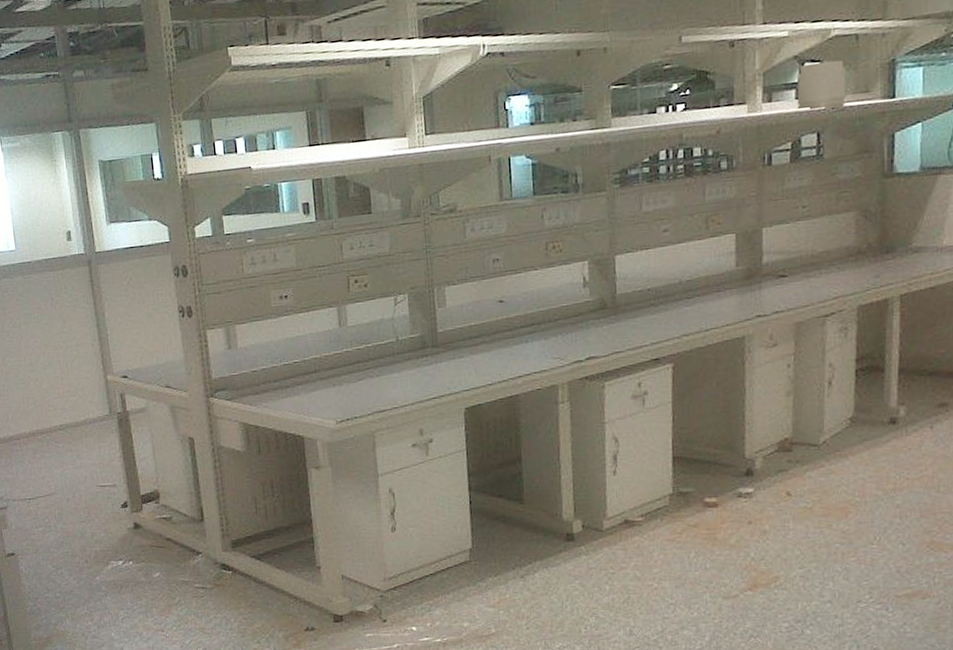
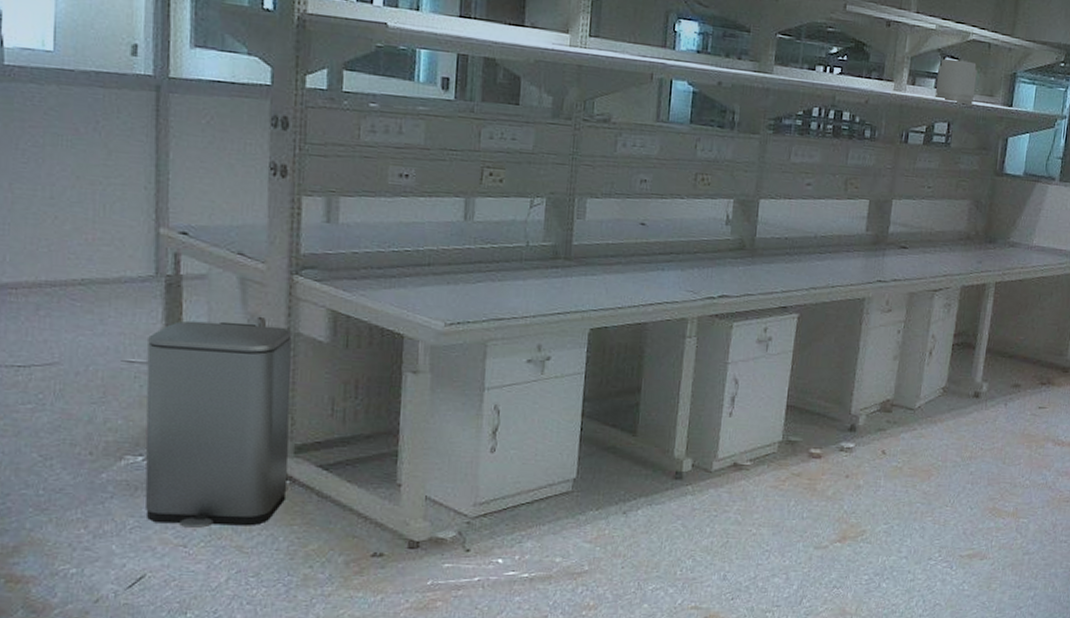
pedal bin: none [111,443,231,616] -> present [145,320,292,529]

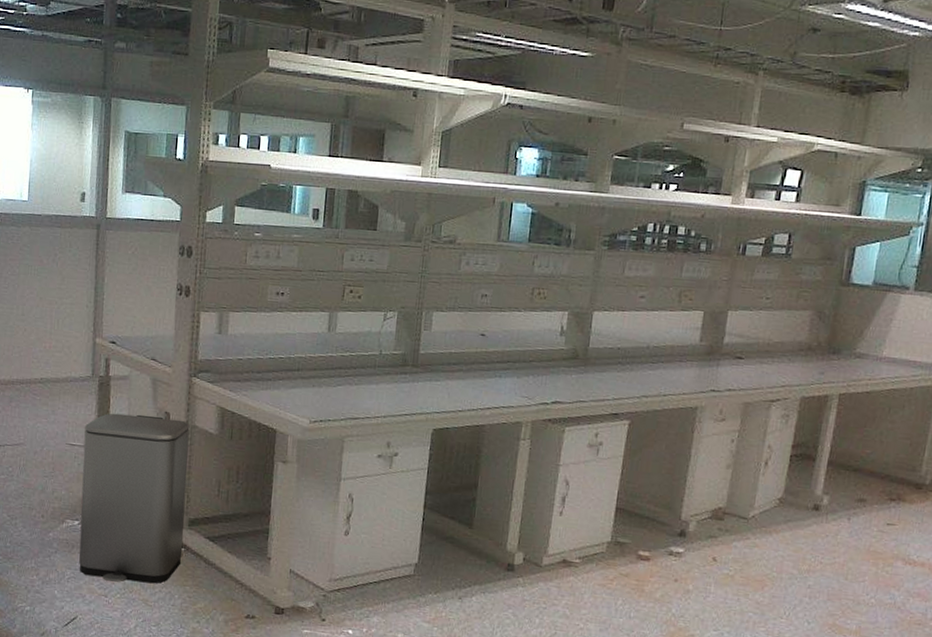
container: present [934,58,978,108] -> none [774,170,823,219]

